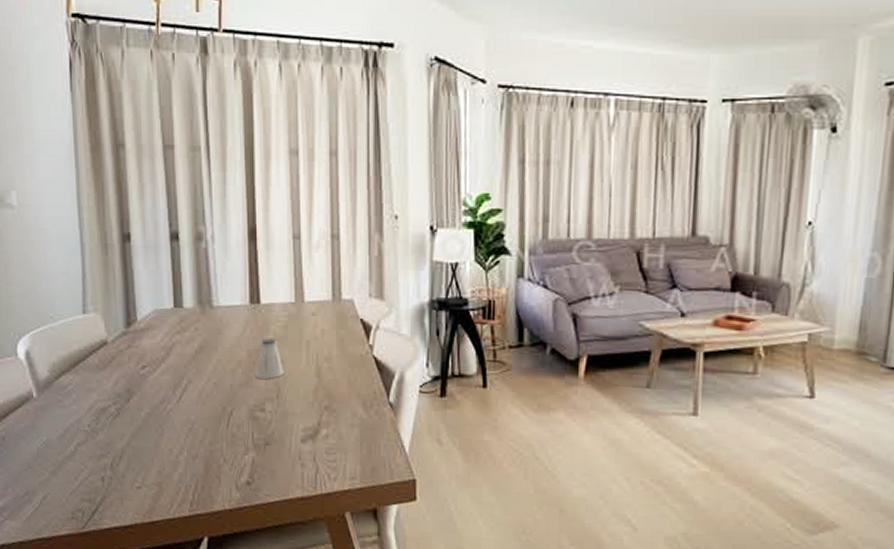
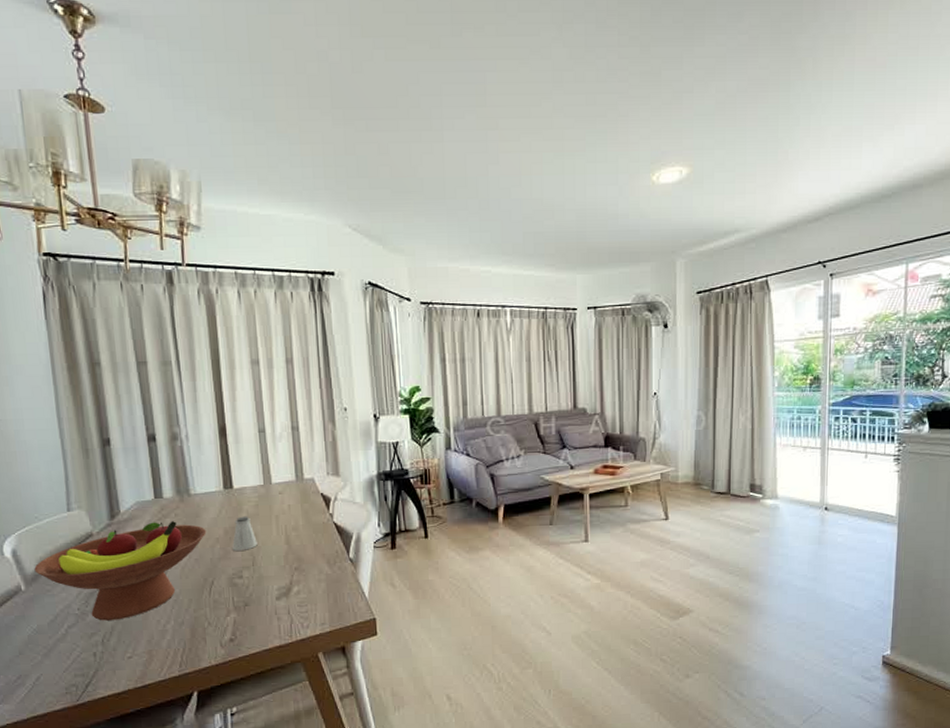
fruit bowl: none [46,334,228,444] -> present [34,521,207,621]

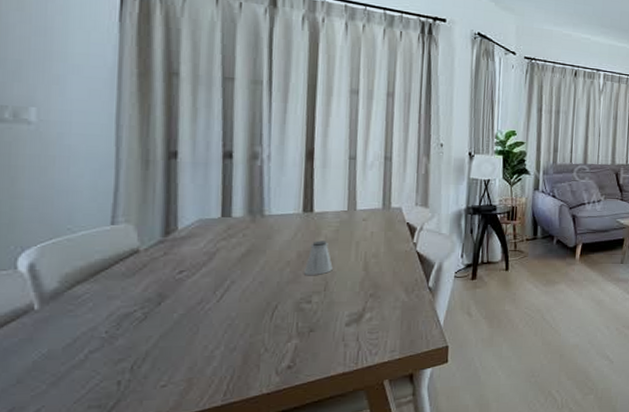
fruit bowl: present [34,521,207,621] -> none [55,241,277,346]

